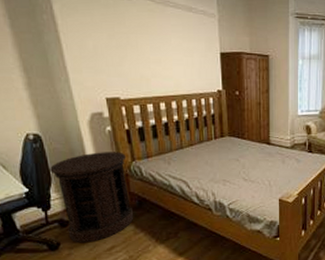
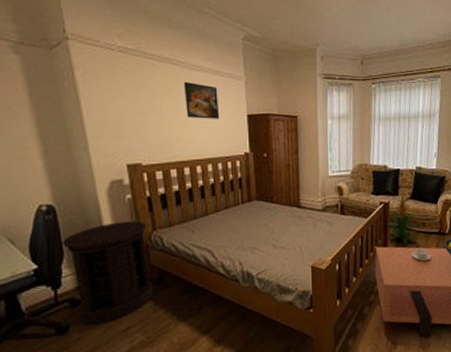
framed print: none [158,17,194,56] -> present [183,81,220,119]

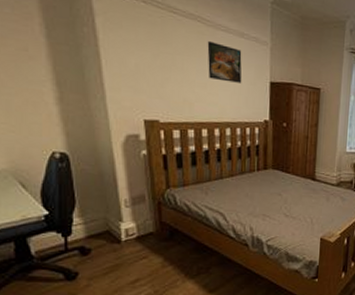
side table: present [63,221,154,325] -> none [75,176,164,274]

